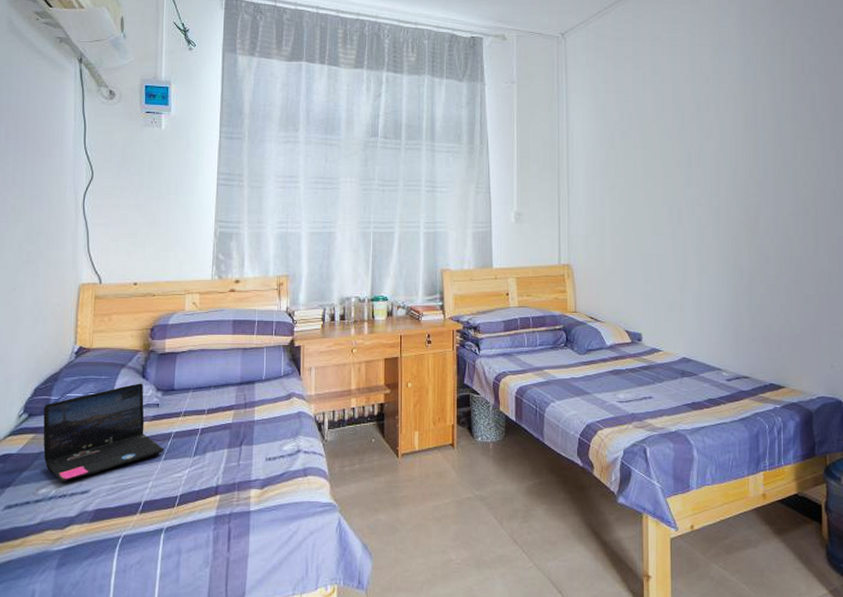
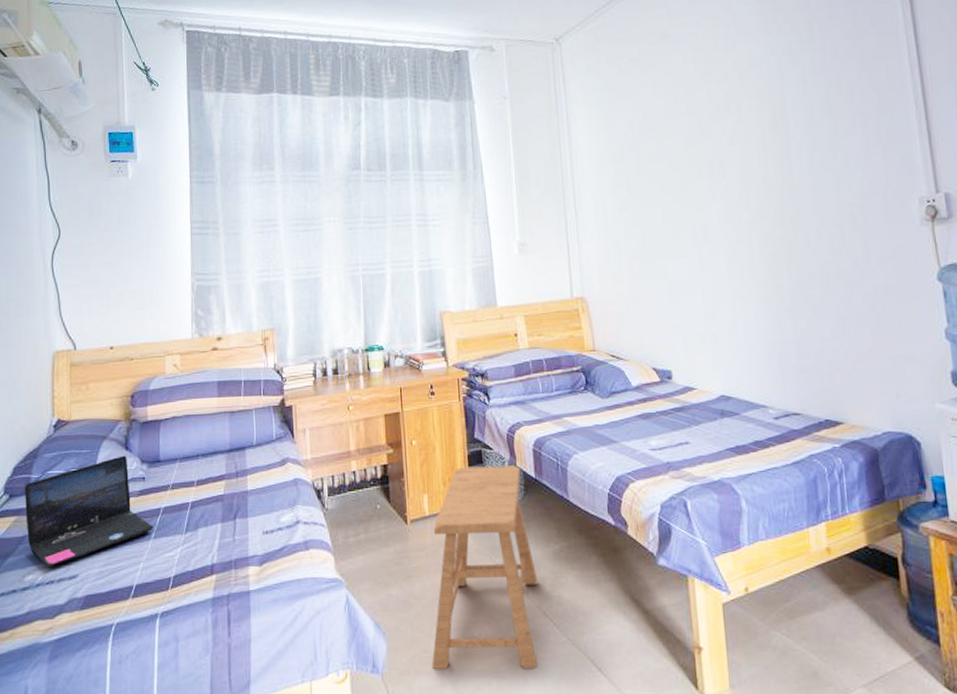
stool: none [411,409,512,590] -> present [432,465,538,669]

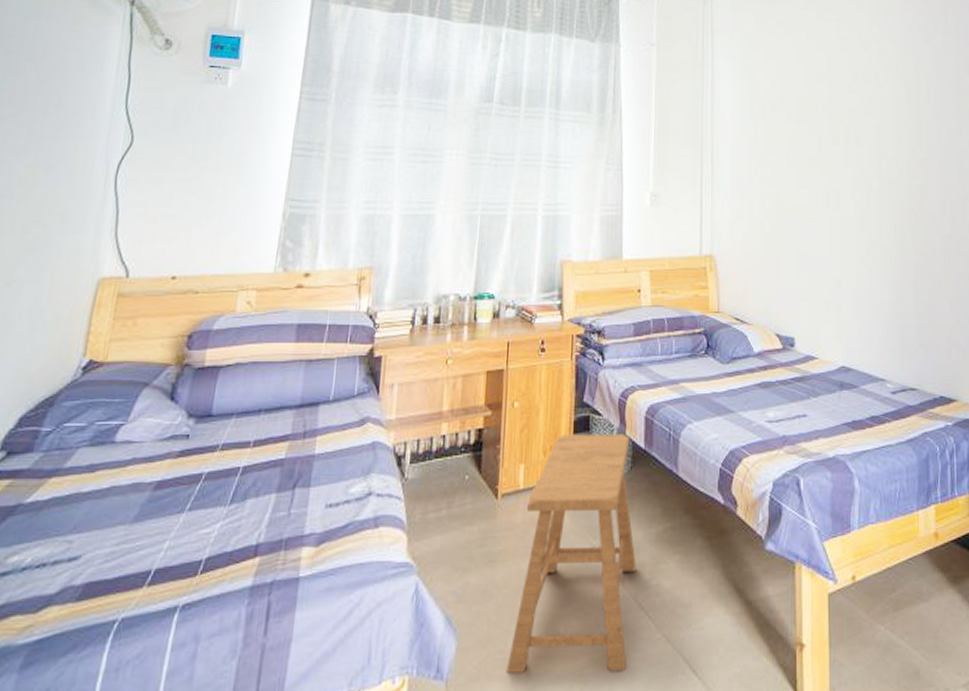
laptop: present [25,455,154,567] -> none [21,407,191,546]

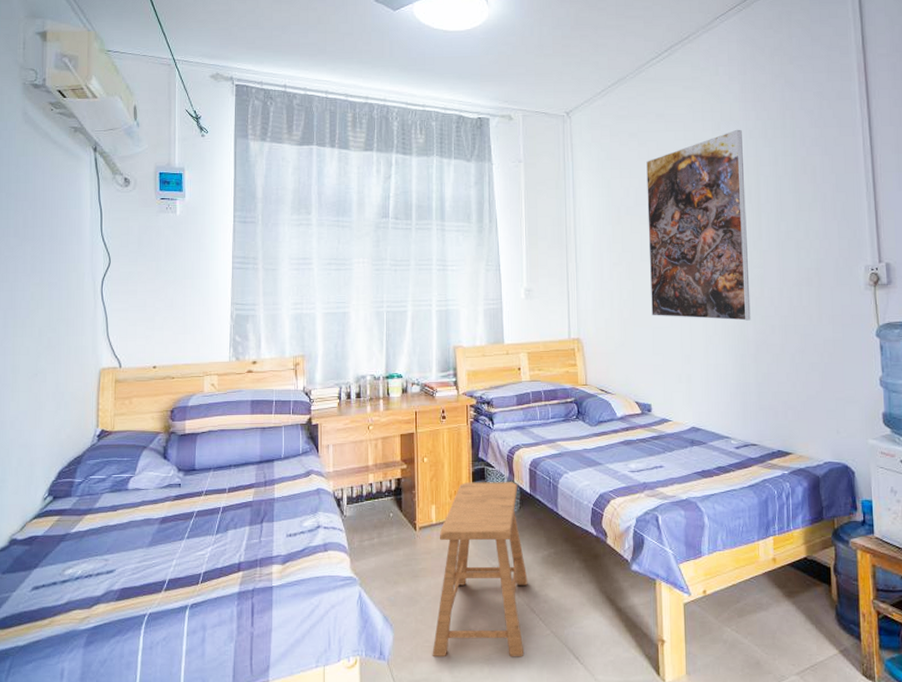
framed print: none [795,22,910,239] -> present [646,129,751,321]

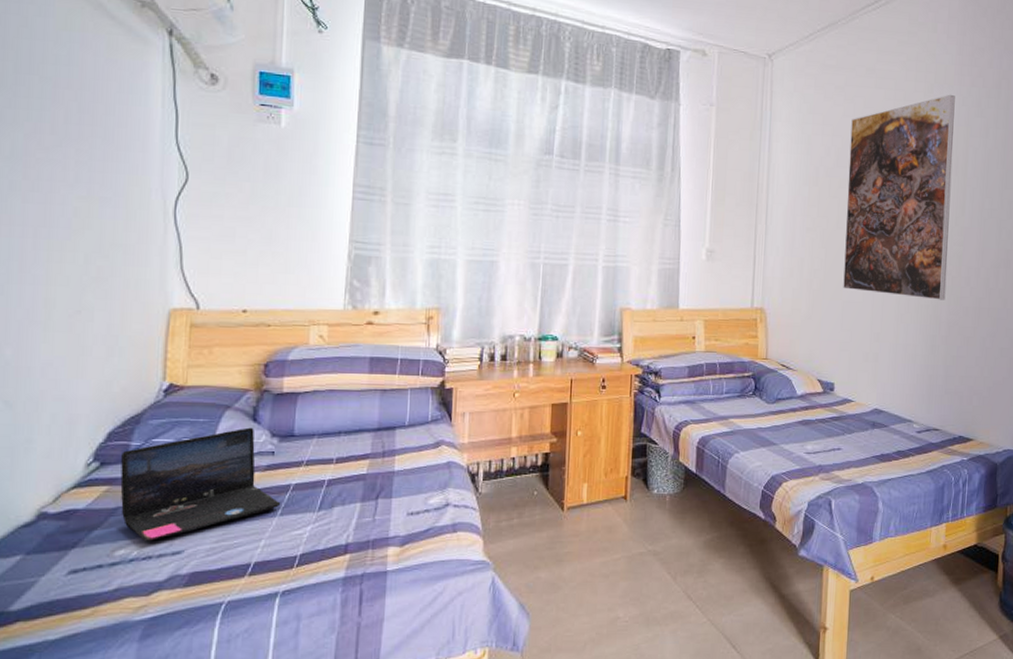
laptop: none [68,464,187,563] -> present [120,427,281,542]
stool: present [432,482,528,657] -> none [573,459,687,647]

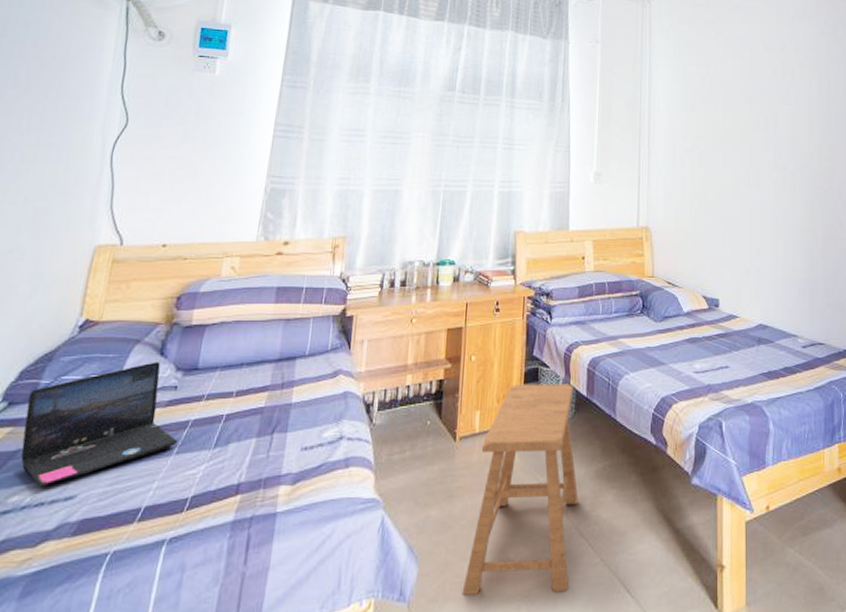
stool: none [573,459,687,647] -> present [462,384,579,595]
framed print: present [843,94,955,300] -> none [722,25,820,214]

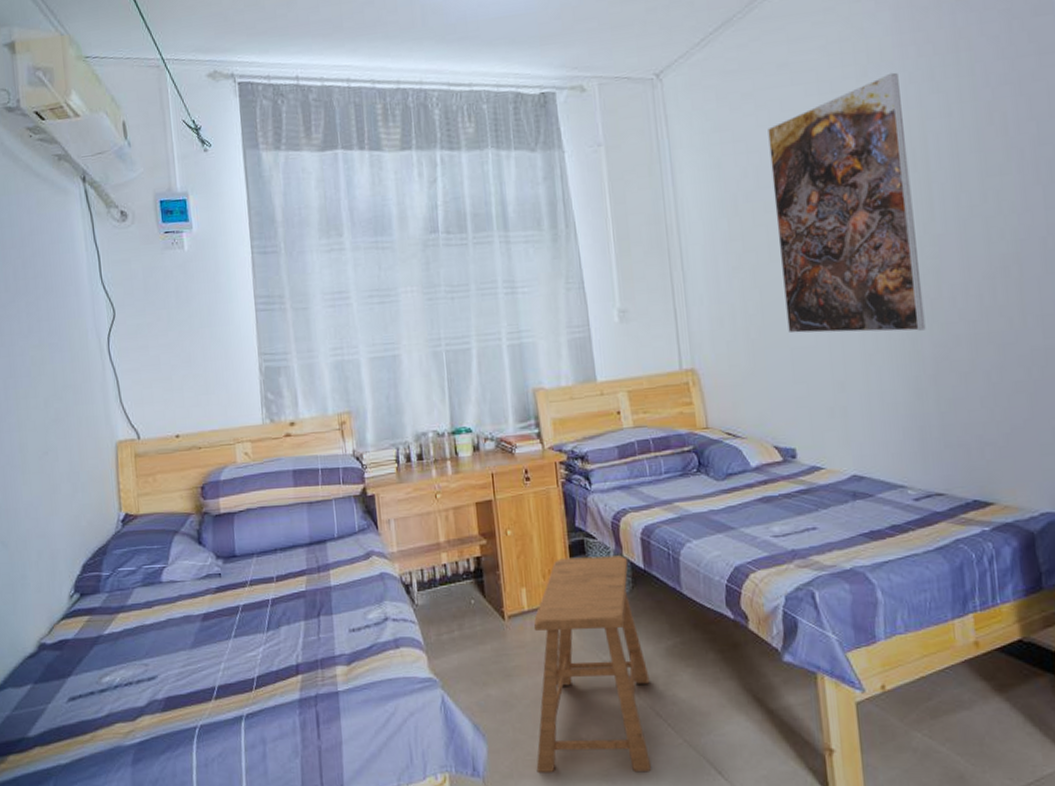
laptop: present [21,362,178,487] -> none [96,551,234,669]
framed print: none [722,25,820,214] -> present [768,72,926,334]

